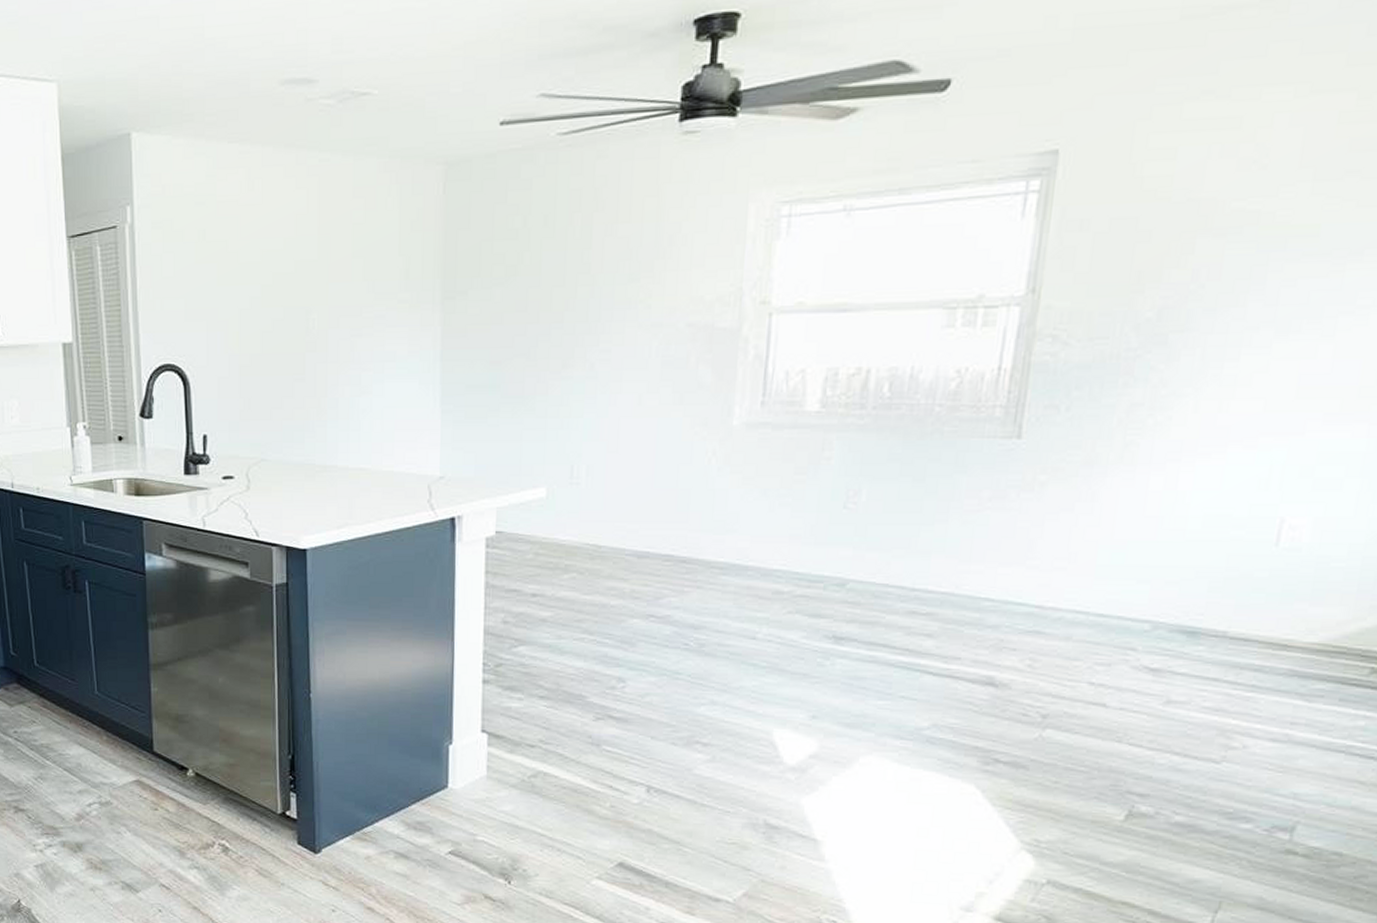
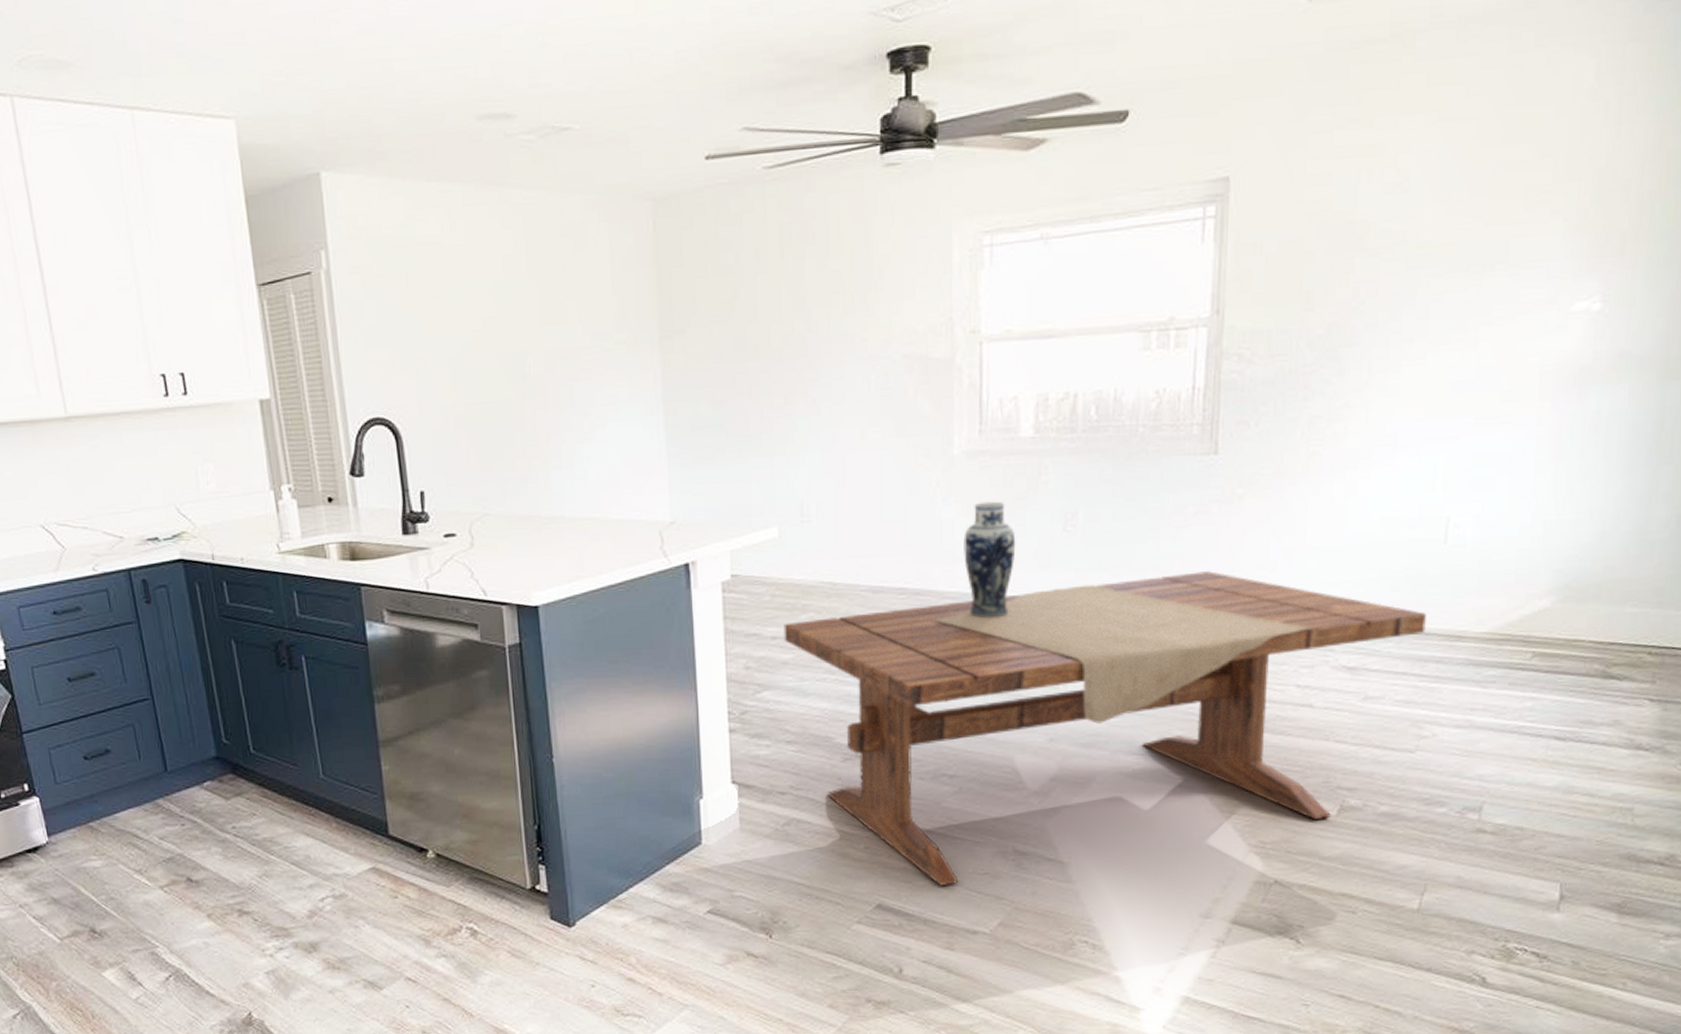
dining table: none [544,557,1247,852] -> present [783,570,1426,887]
vase: none [735,474,792,590] -> present [964,501,1016,618]

